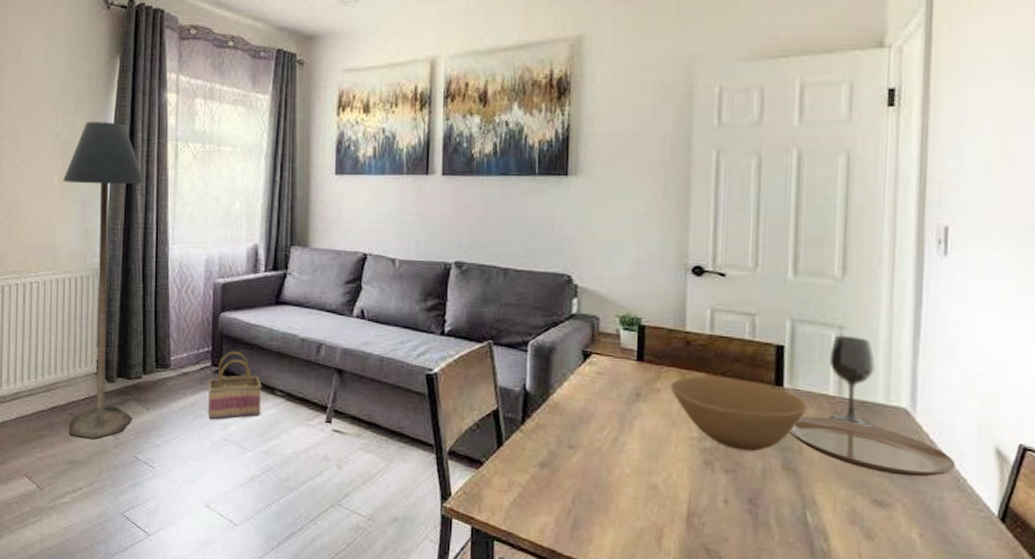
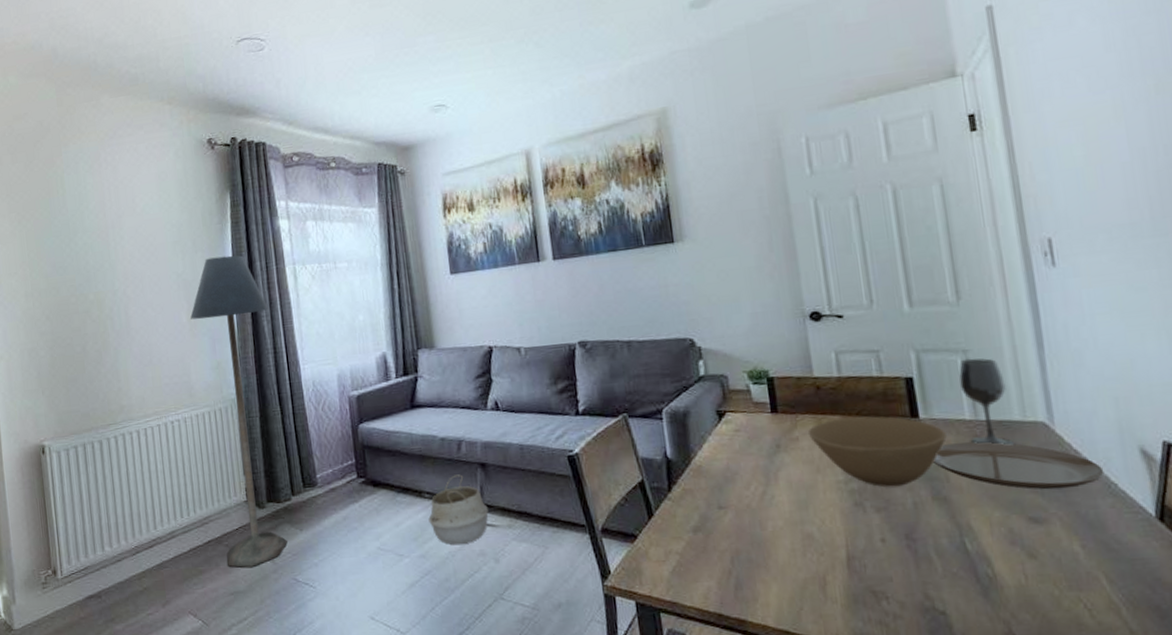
basket: present [208,351,262,420] -> none [356,460,411,532]
woven basket: none [277,377,338,446] -> present [428,474,489,545]

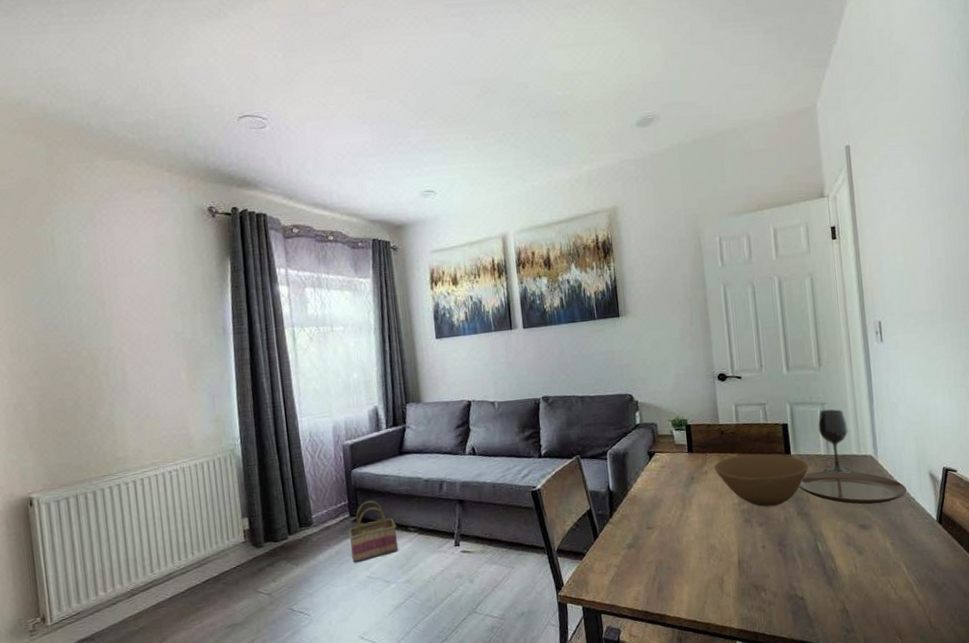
floor lamp: present [190,255,287,568] -> none [189,317,284,603]
basket: none [356,460,411,532] -> present [348,500,398,563]
woven basket: present [428,474,489,545] -> none [413,510,465,570]

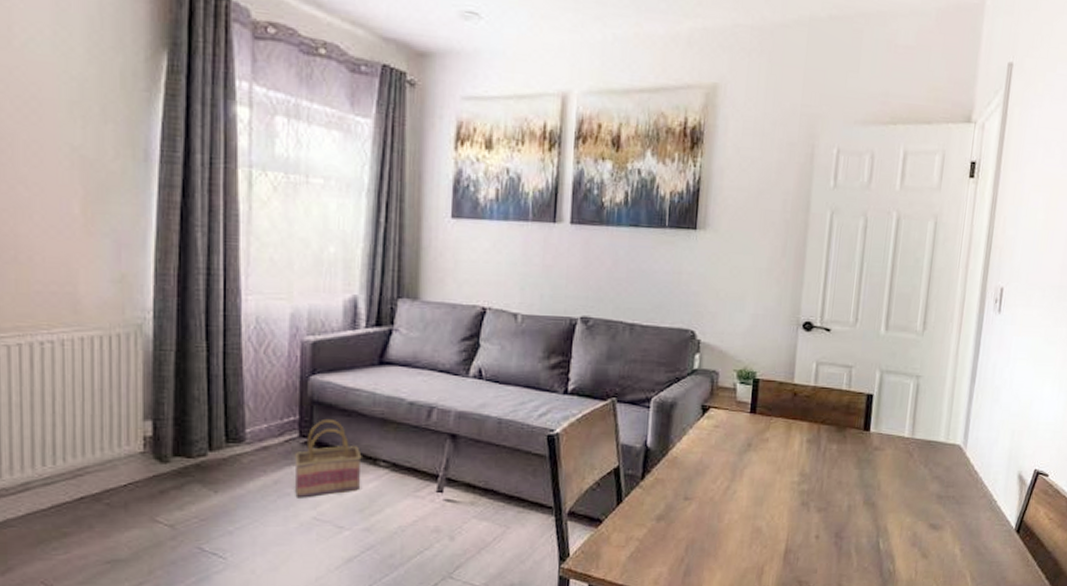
bowl: present [713,453,808,507] -> none [777,424,887,491]
plate: present [799,470,907,505] -> none [872,456,991,502]
wine glass: present [818,409,852,473] -> none [904,383,941,462]

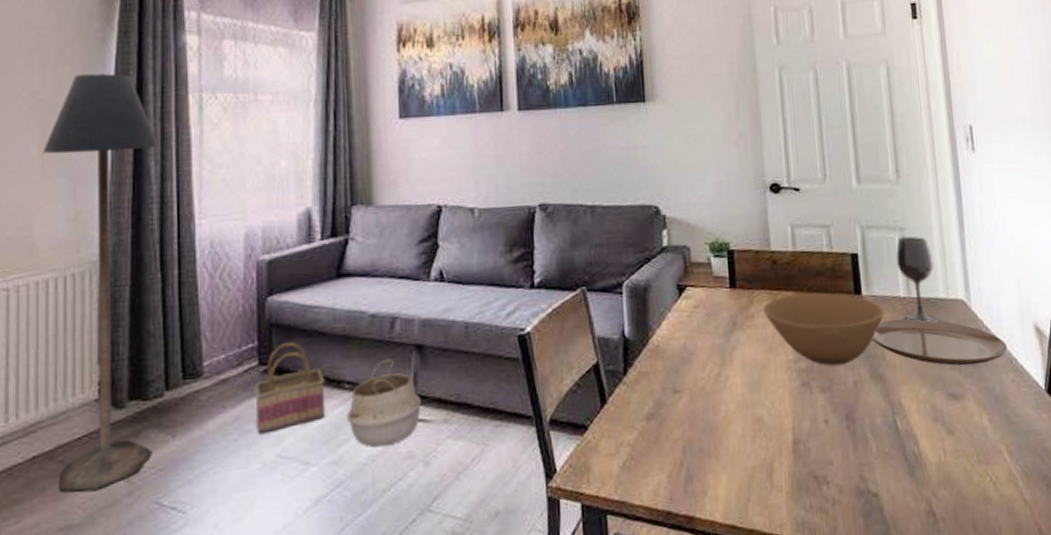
floor lamp: none [87,134,206,533] -> present [43,73,159,492]
woven basket: none [380,444,451,519] -> present [346,359,421,447]
bowl: none [777,424,887,491] -> present [762,292,884,366]
plate: none [872,456,991,502] -> present [872,318,1008,366]
wine glass: none [904,383,941,462] -> present [896,236,938,323]

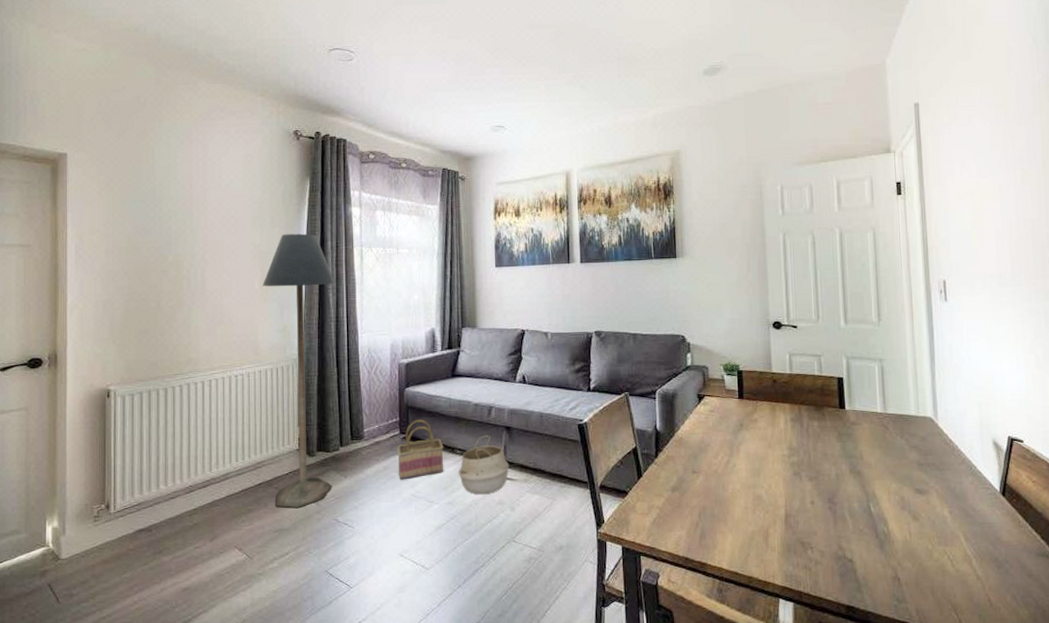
bowl: present [762,292,884,366] -> none [764,405,863,462]
plate: present [872,318,1008,366] -> none [853,429,968,469]
wine glass: present [896,236,938,323] -> none [875,366,909,434]

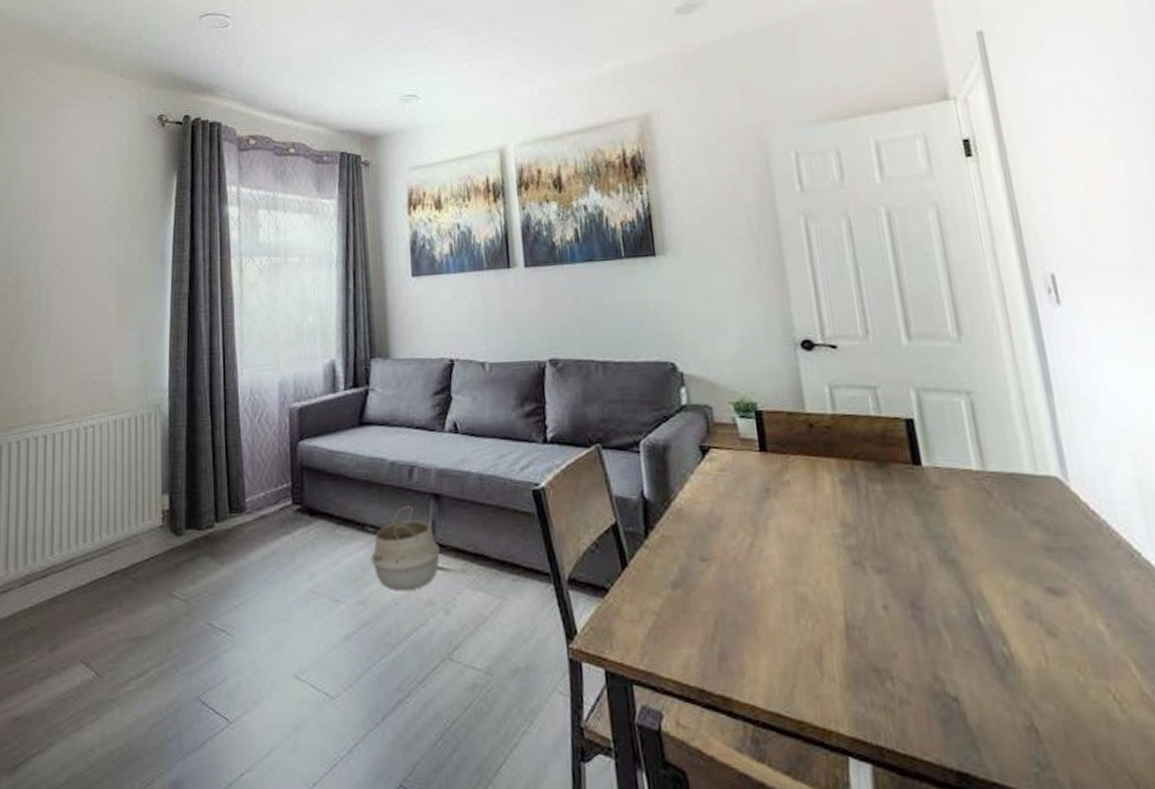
floor lamp: present [263,233,335,509] -> none [120,242,208,608]
basket: present [397,420,444,480] -> none [289,485,351,569]

